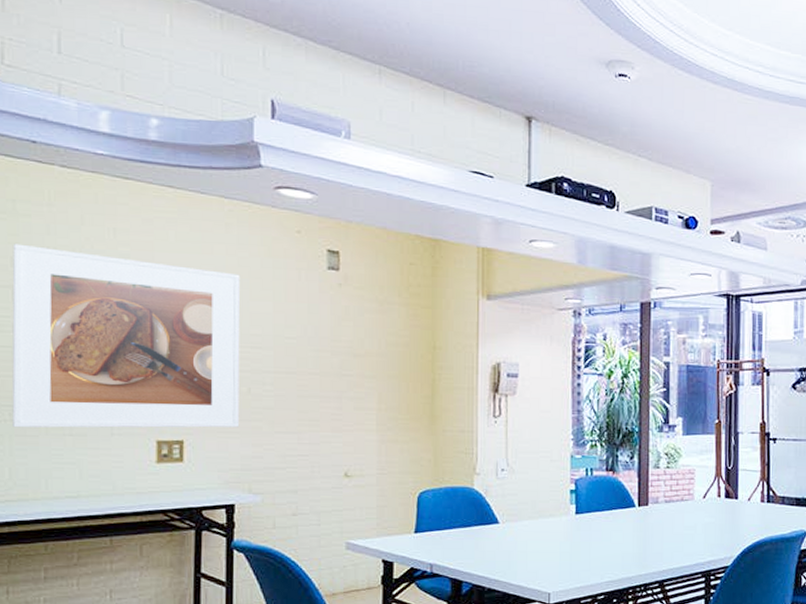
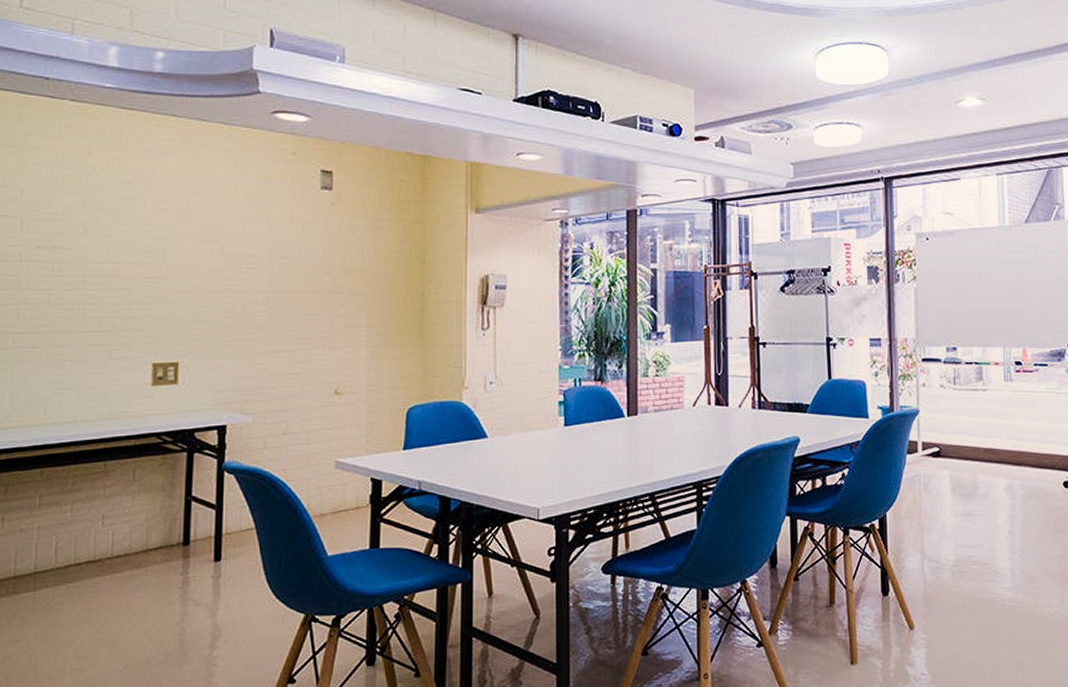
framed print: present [12,243,241,428] -> none [15,175,237,355]

